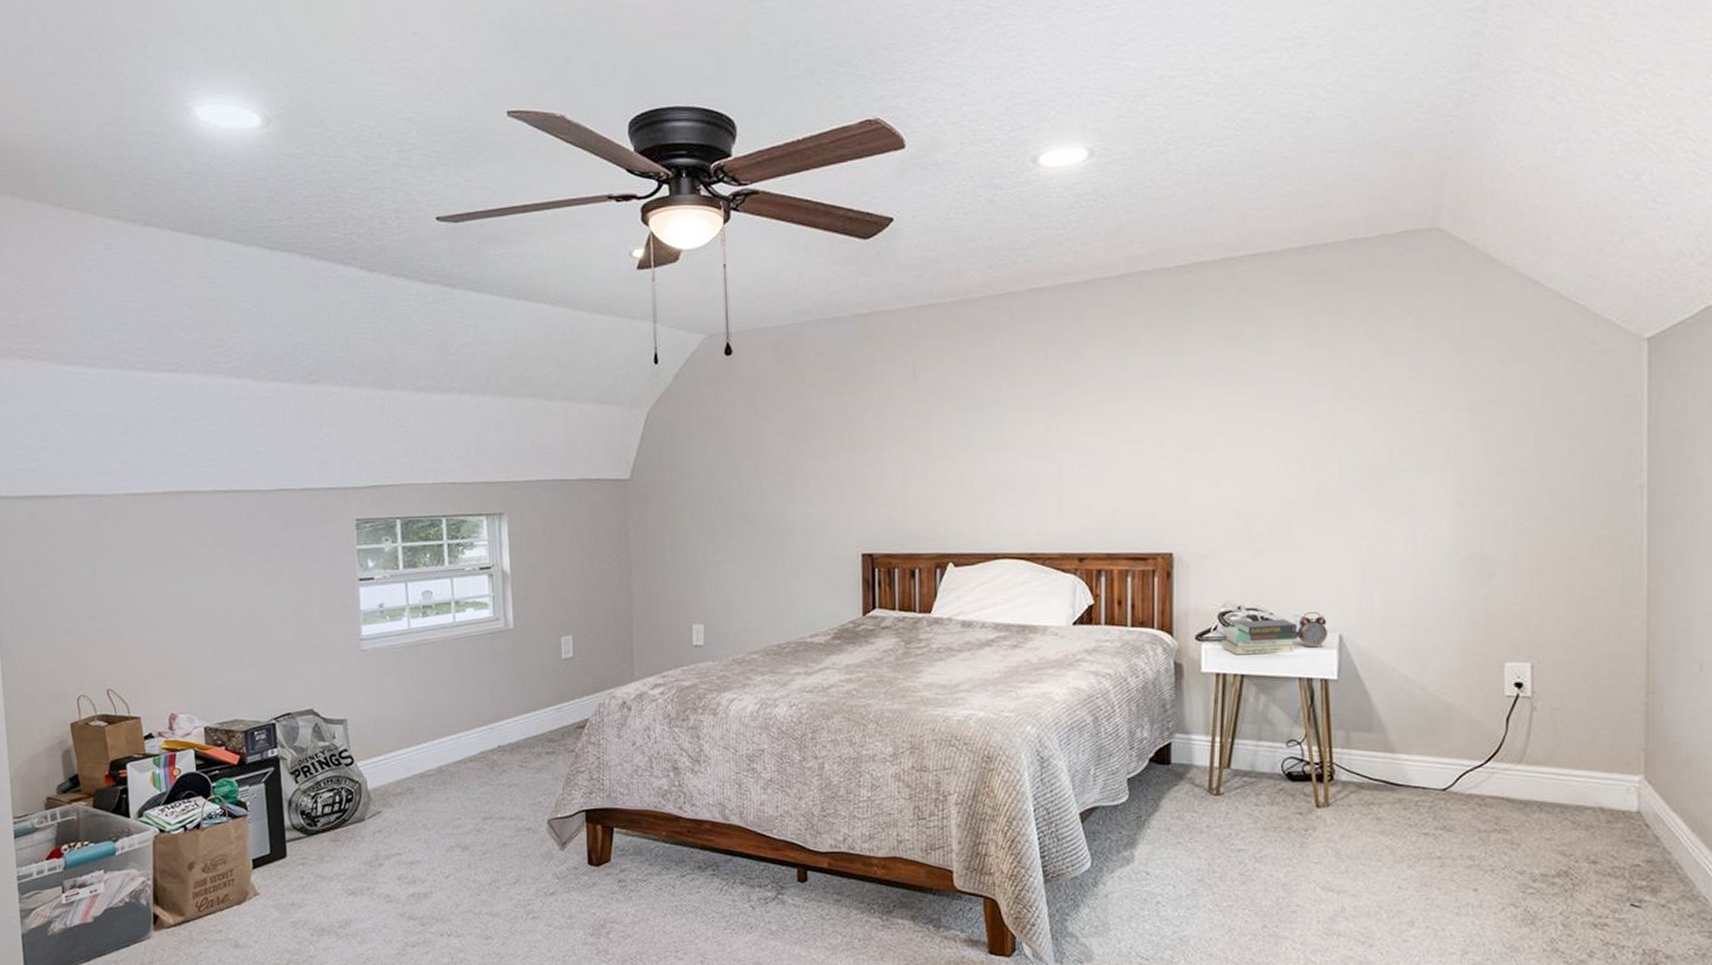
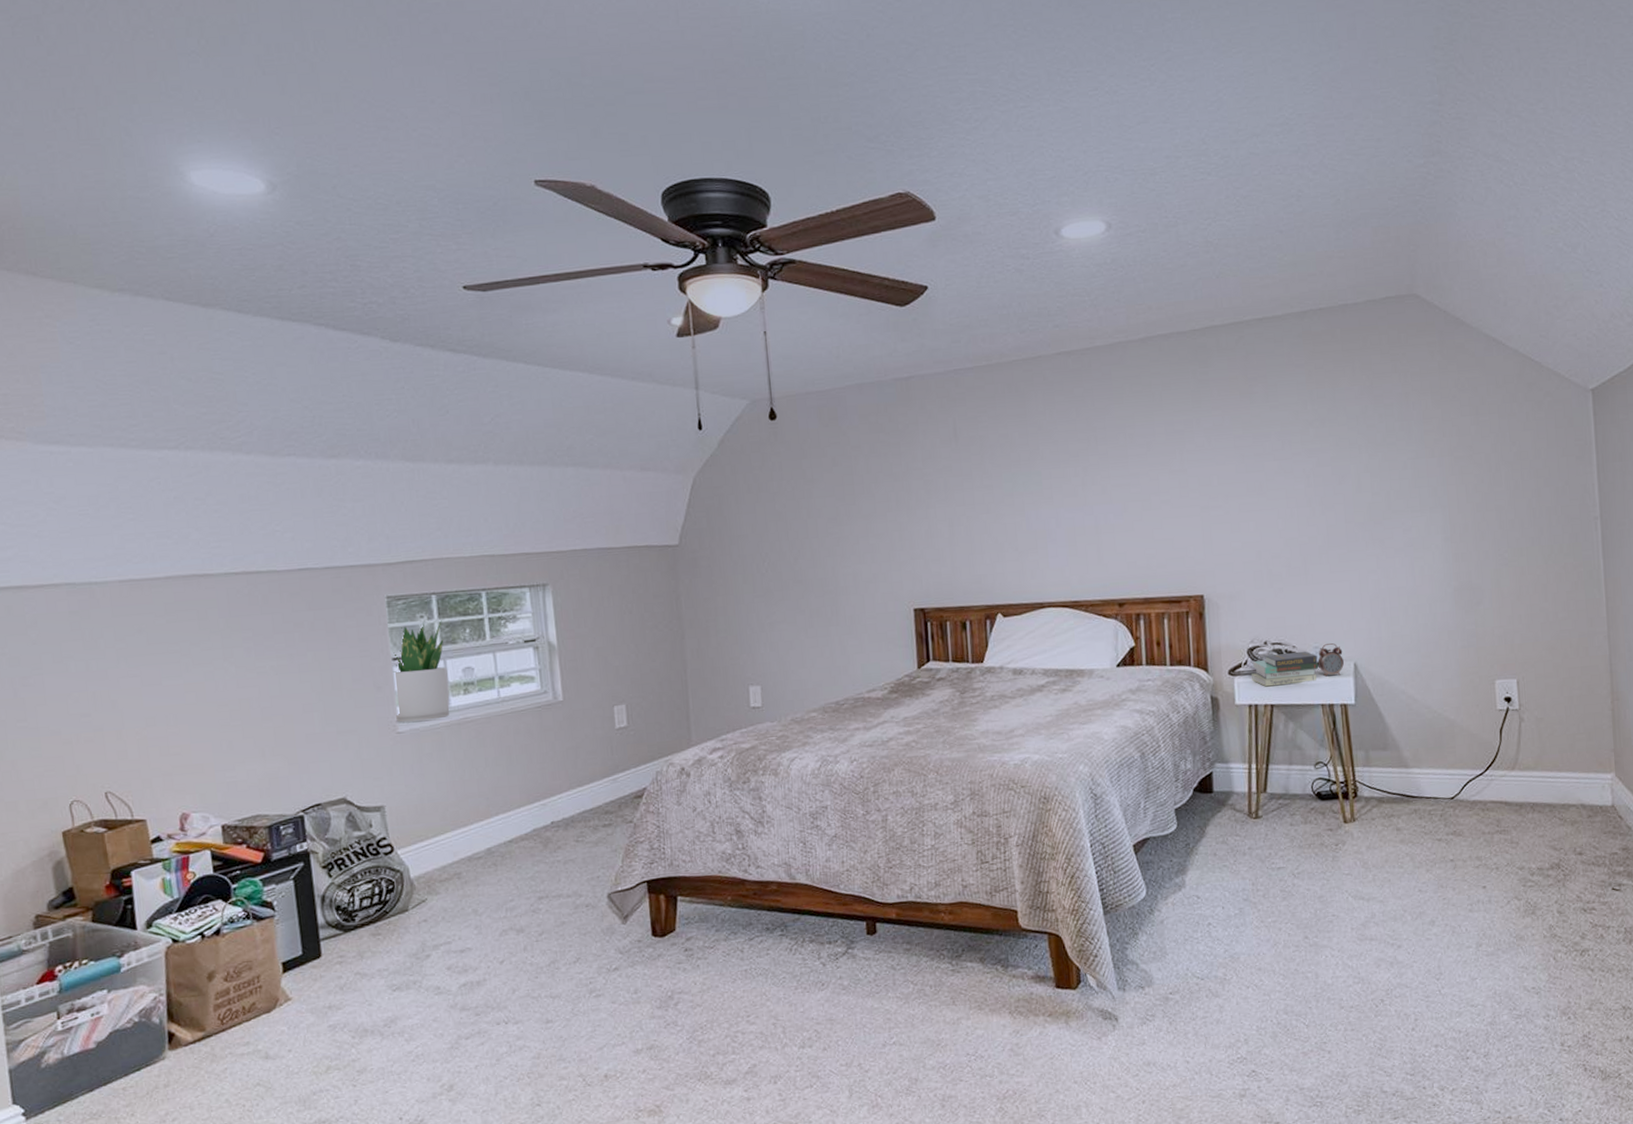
planter: none [359,543,410,641] -> present [393,619,450,723]

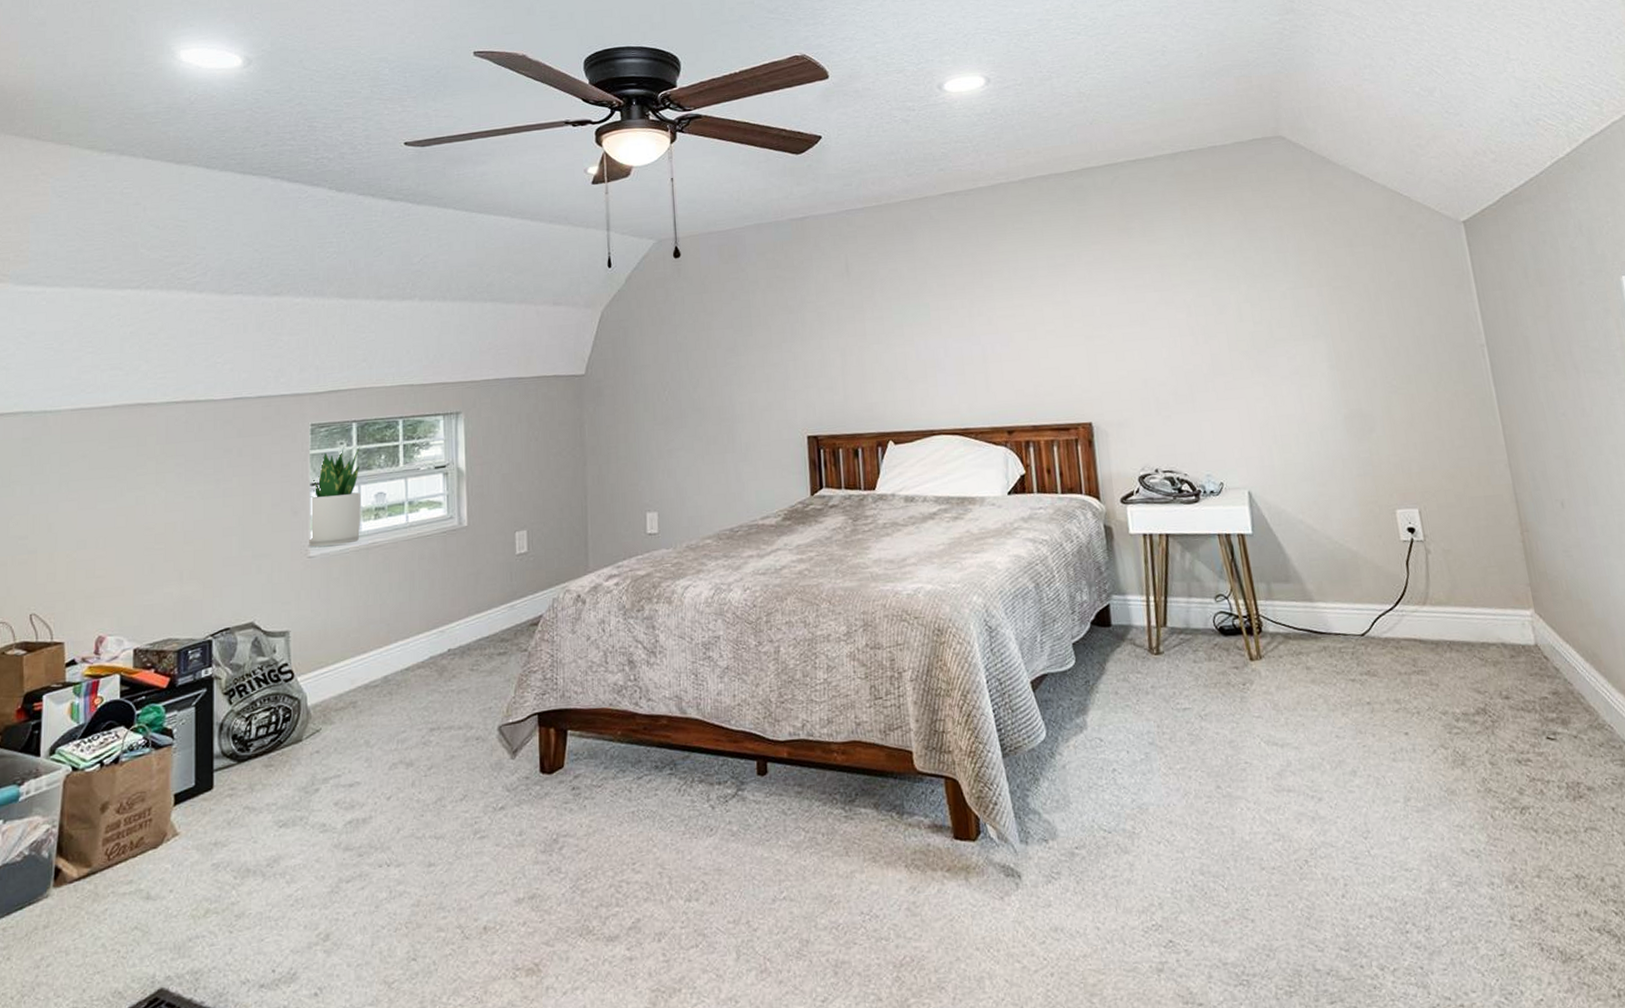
books: present [1250,651,1319,687] -> none [1143,479,1213,516]
alarm clock: present [1317,643,1344,677] -> none [1210,471,1238,505]

